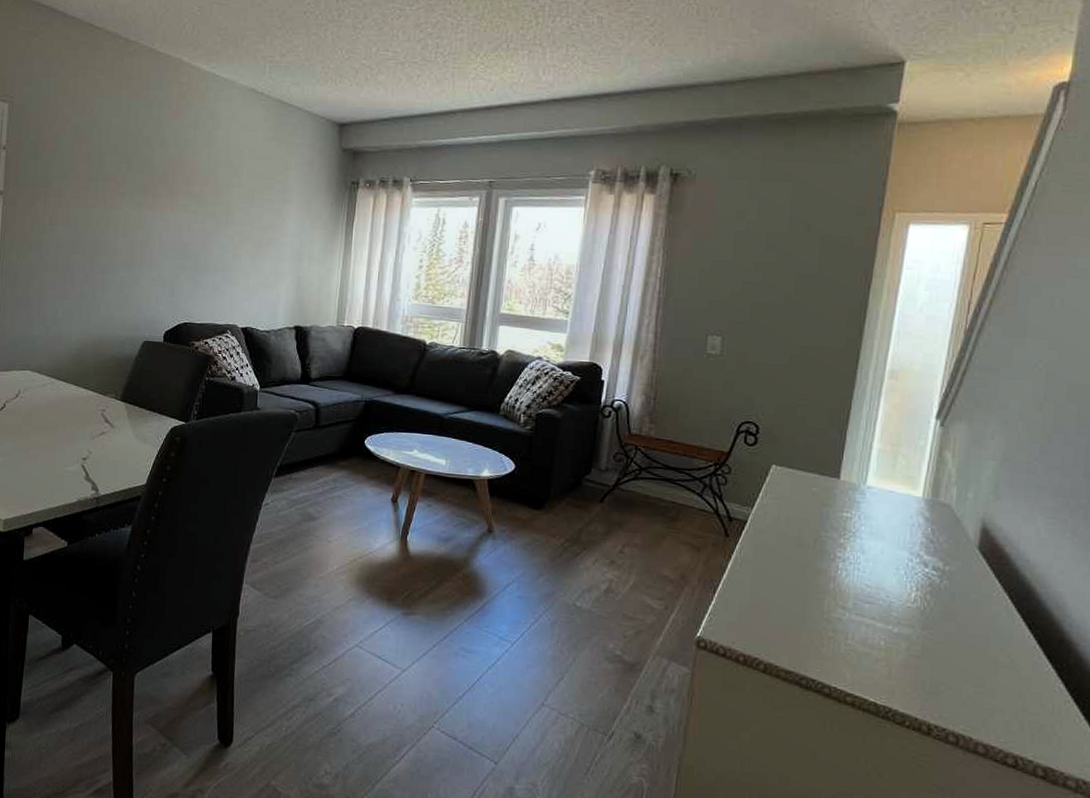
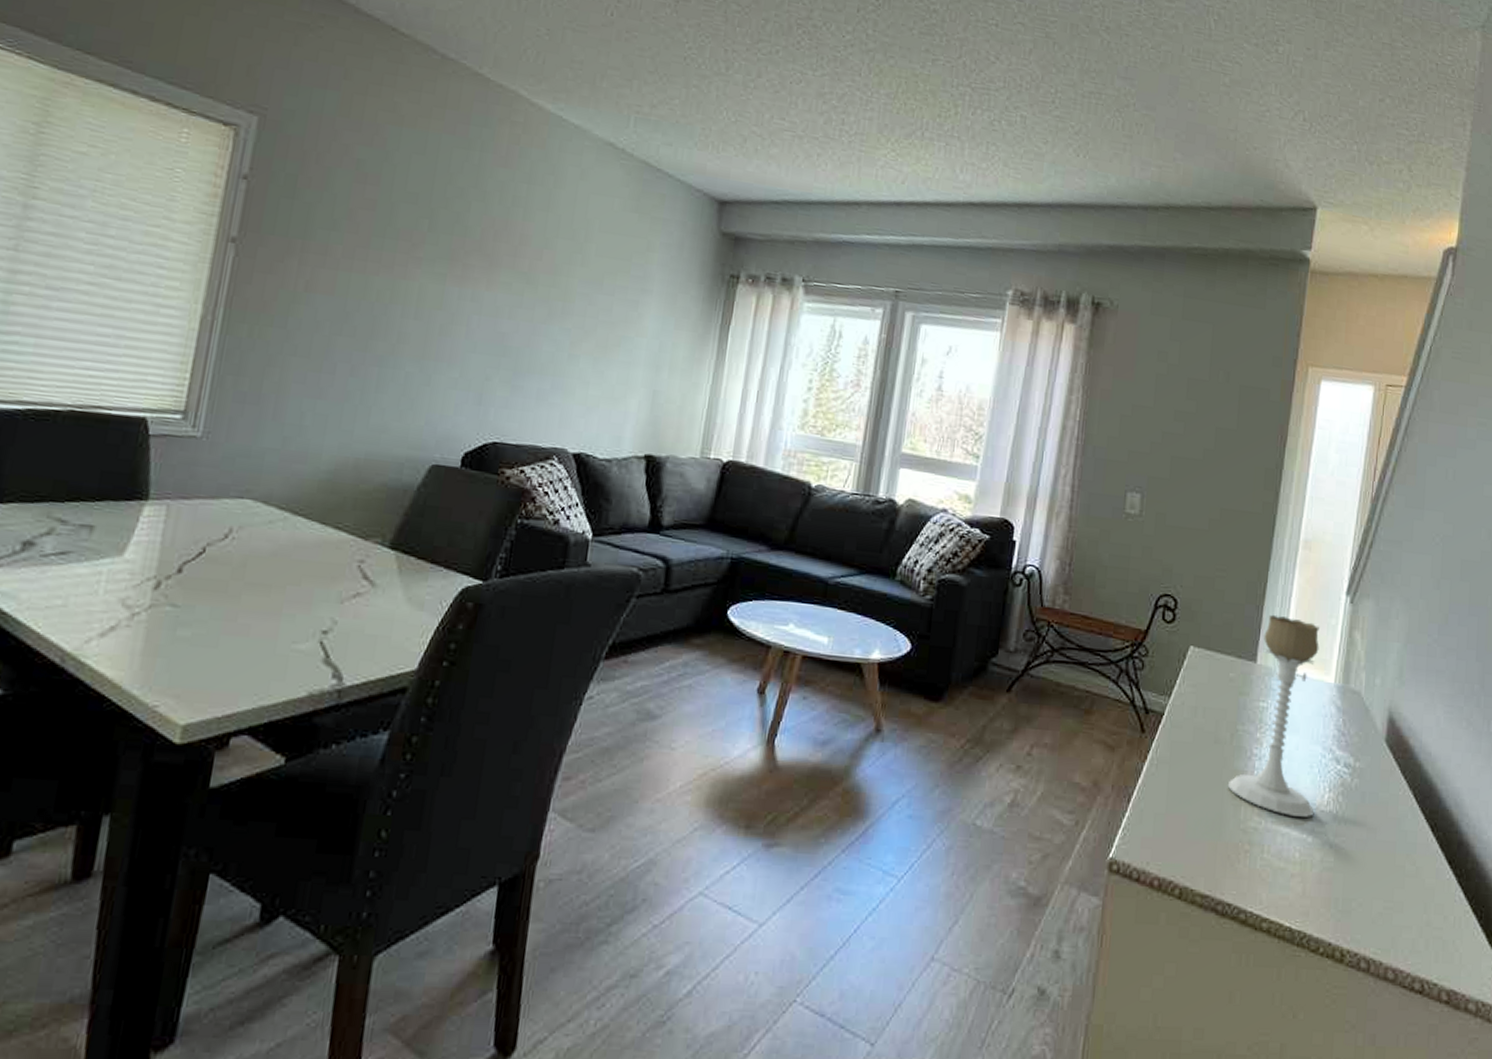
candle holder: none [810,437,906,612] -> present [1227,614,1319,817]

